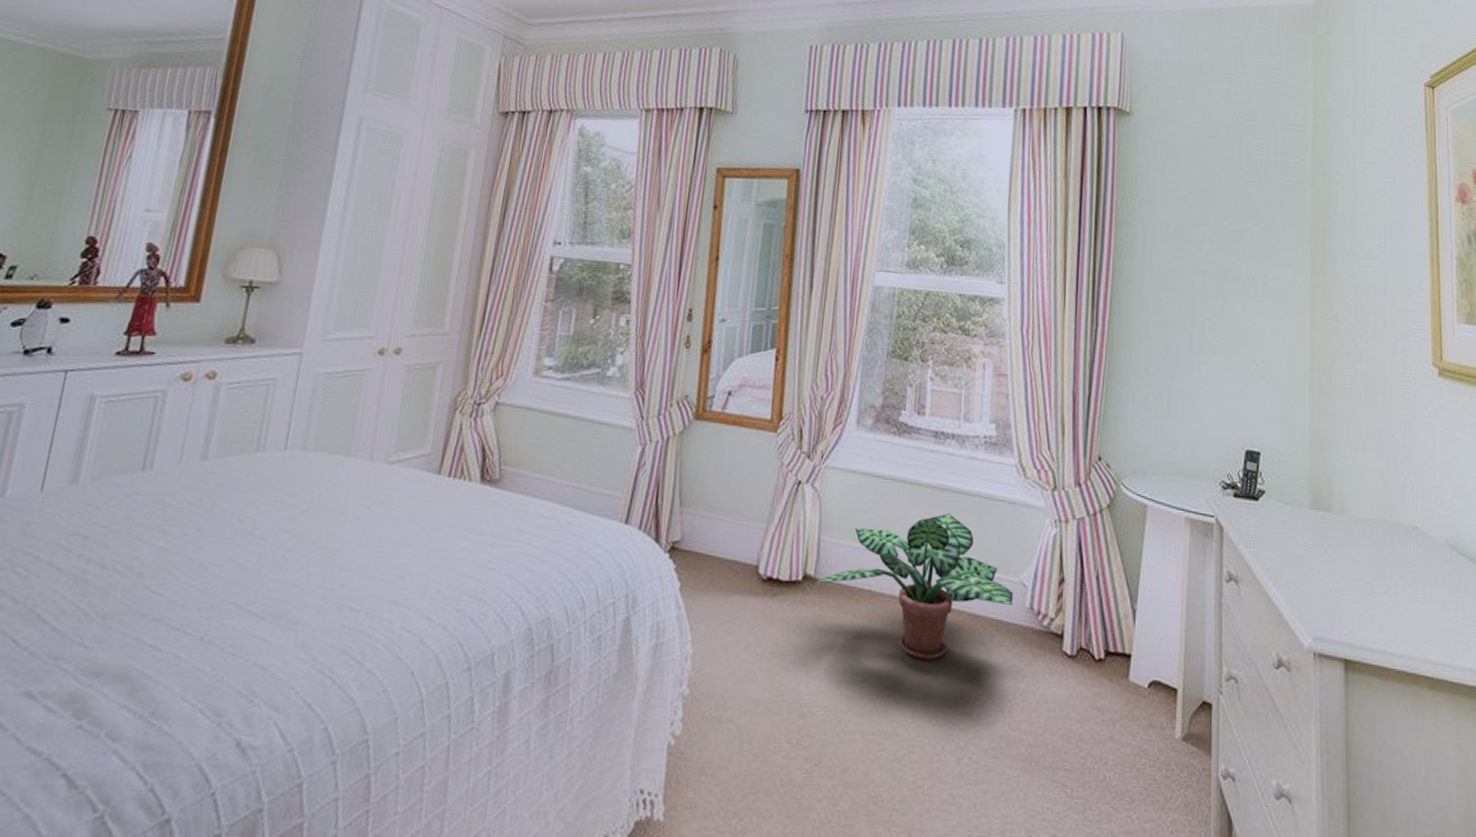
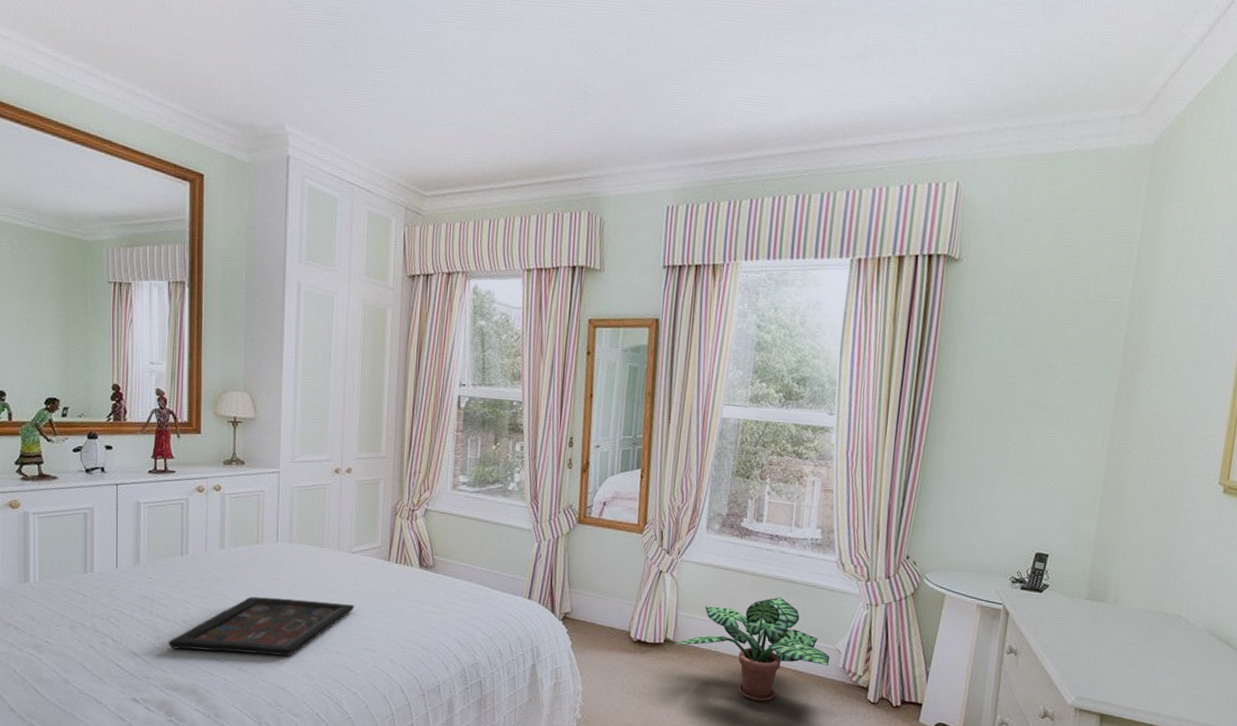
decorative tray: none [98,529,384,617] -> present [168,596,355,656]

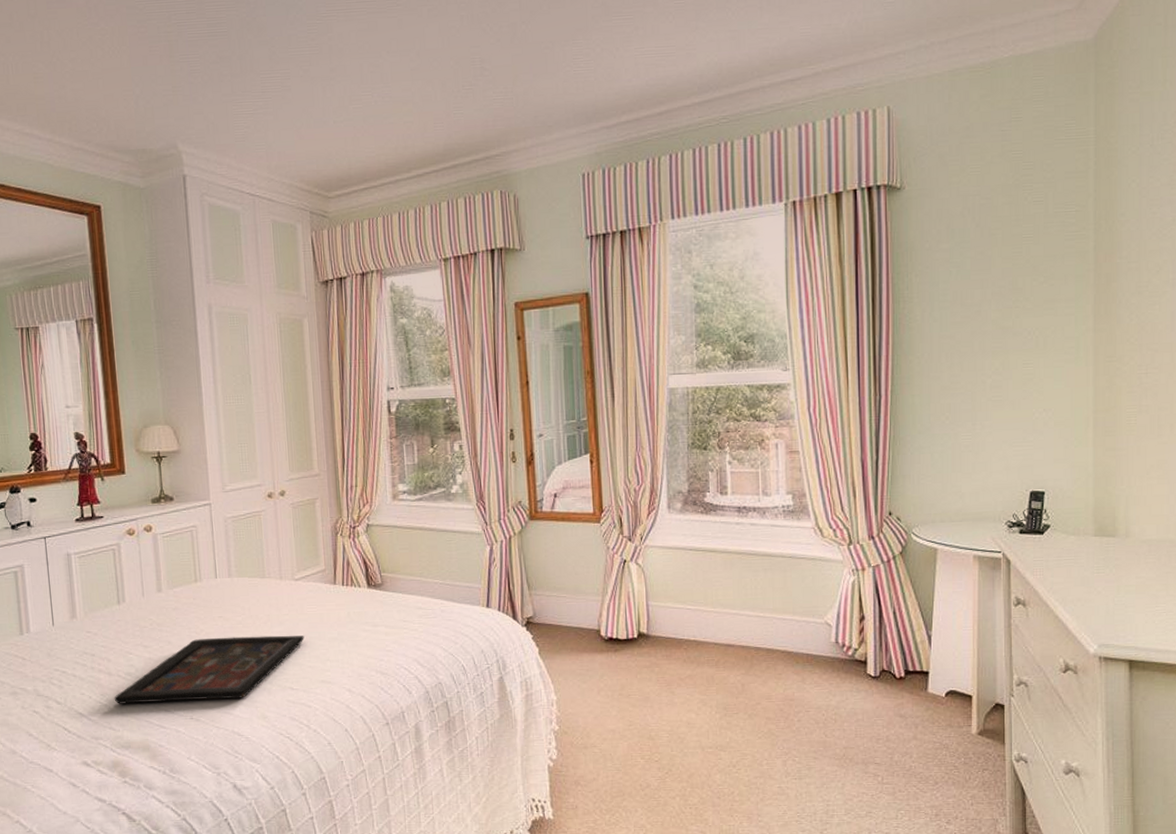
potted plant: present [673,597,830,702] -> none [648,573,820,690]

